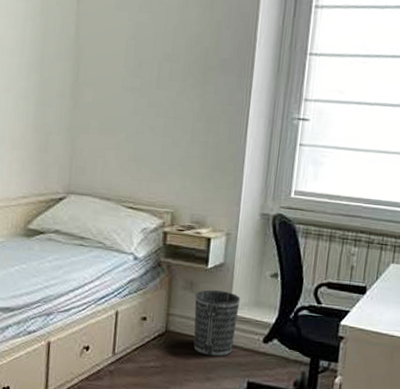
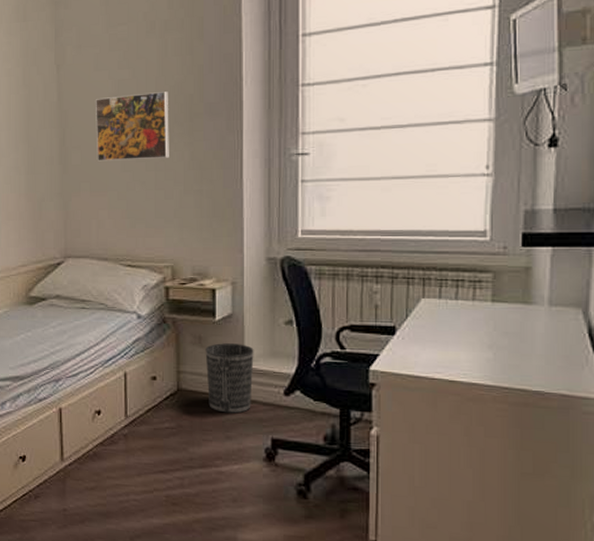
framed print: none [109,38,185,107] -> present [96,91,169,161]

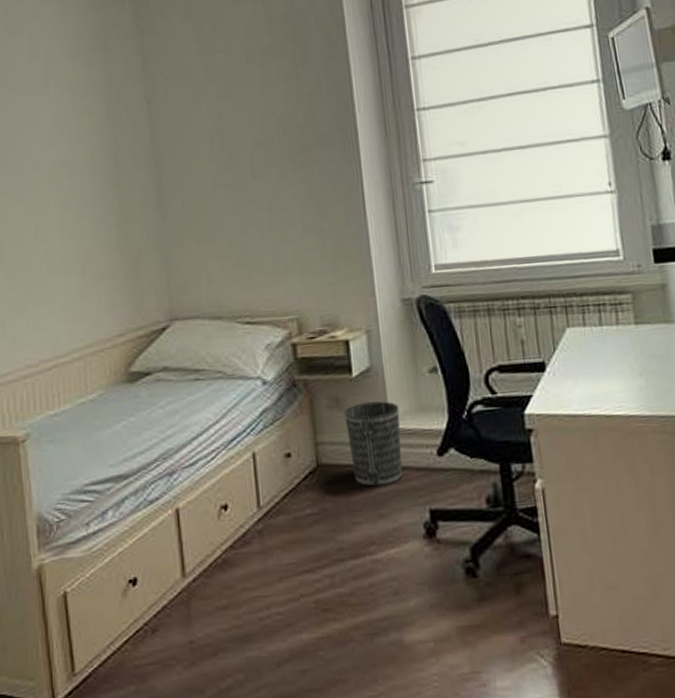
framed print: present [96,91,169,161] -> none [195,123,283,205]

